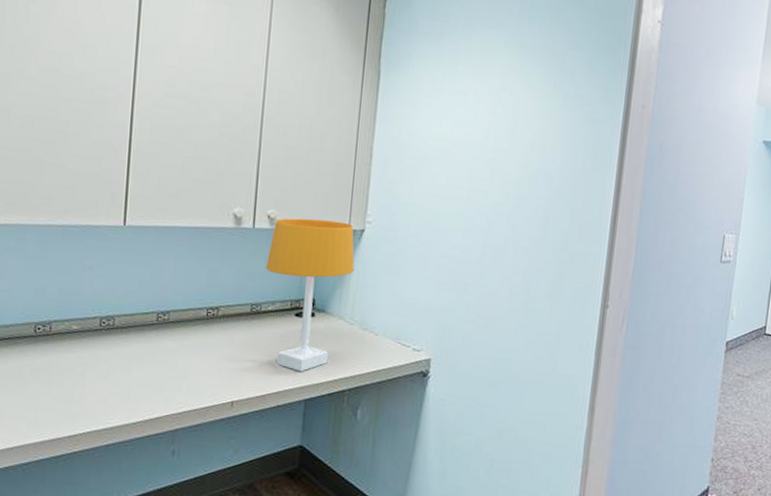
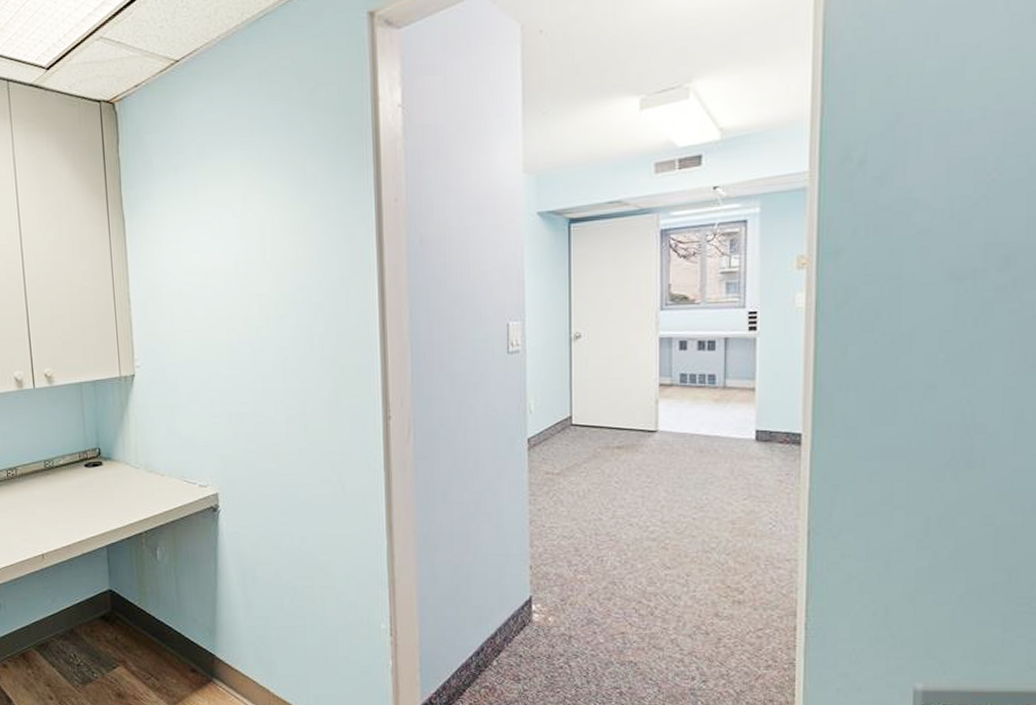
desk lamp: present [266,218,355,372] -> none [51,370,131,519]

